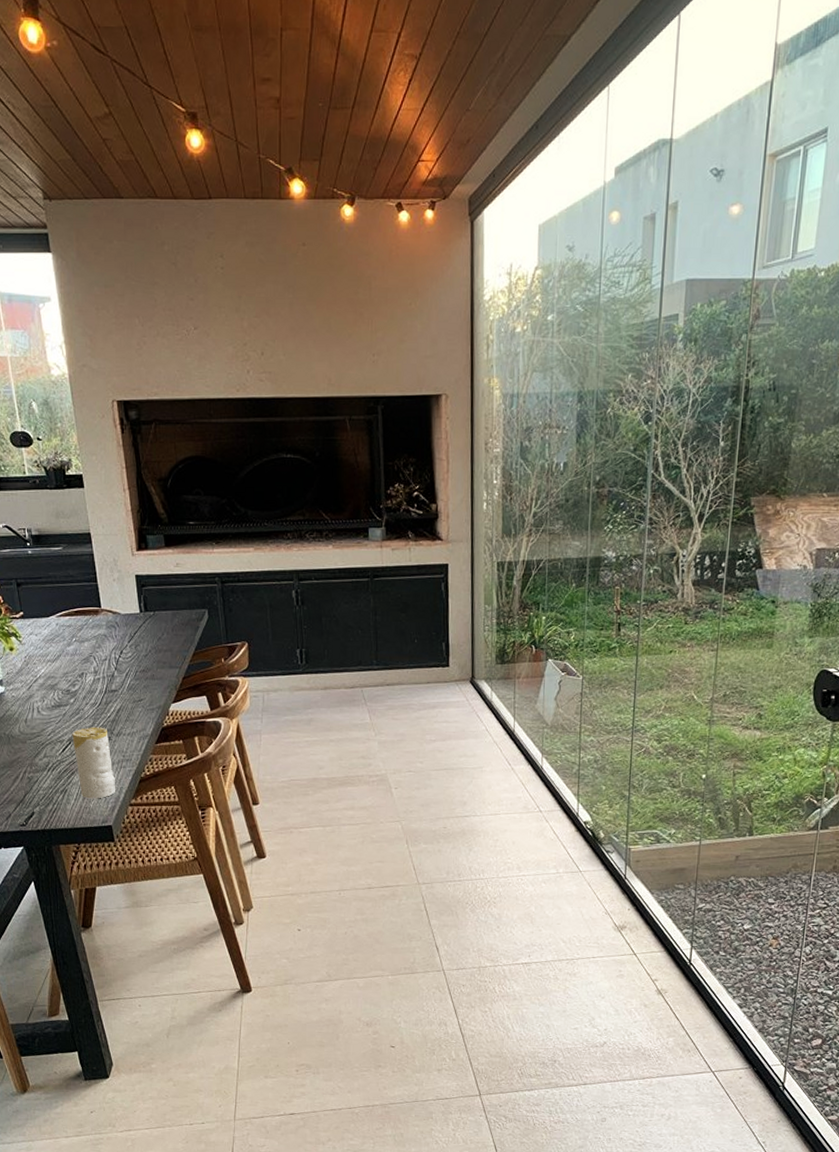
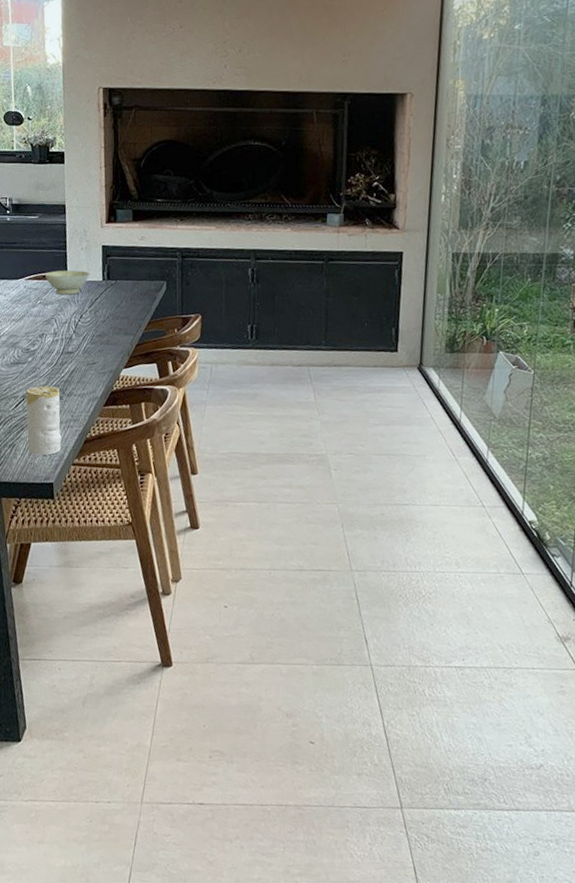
bowl: none [77,603,126,630] -> present [44,270,90,295]

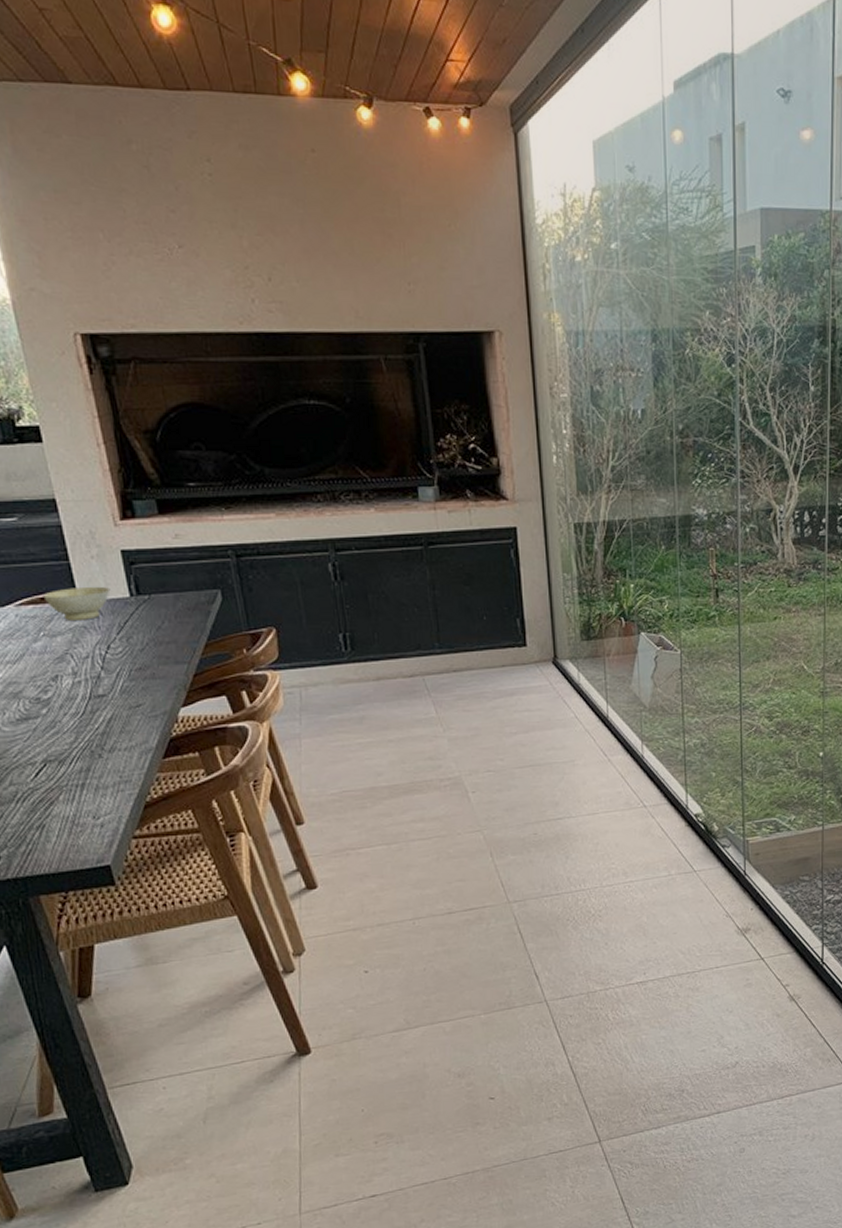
candle: present [26,385,62,456] -> none [47,742,114,834]

